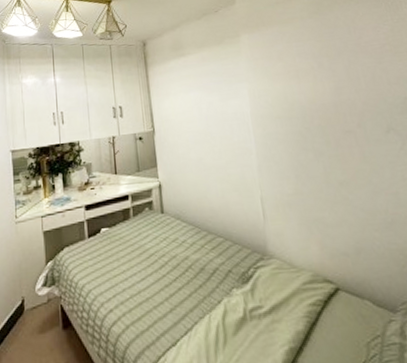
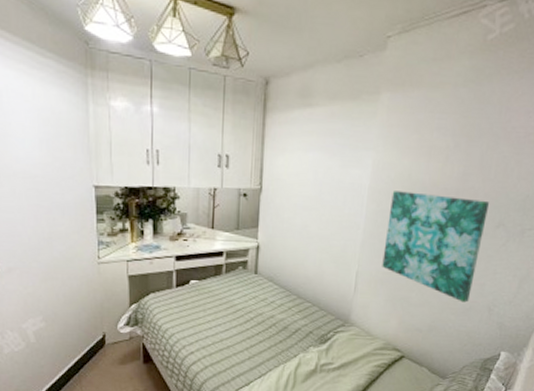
wall art: none [274,109,388,216] -> present [382,191,489,303]

